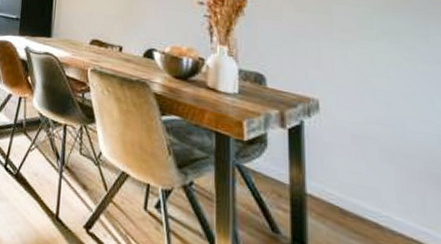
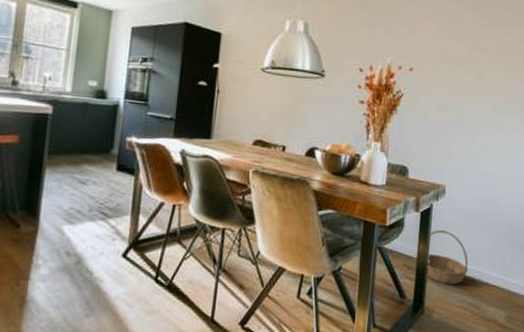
basket: none [302,153,368,229] -> present [426,230,468,285]

